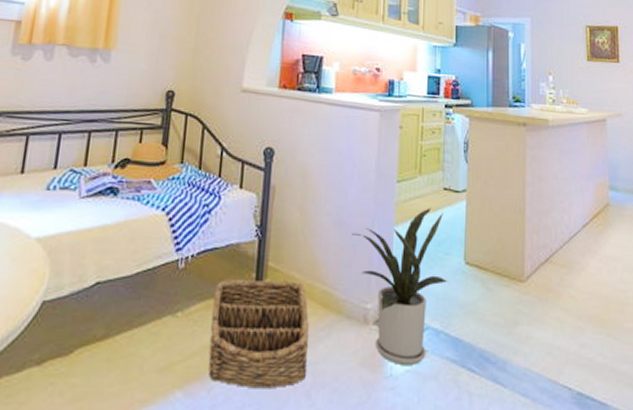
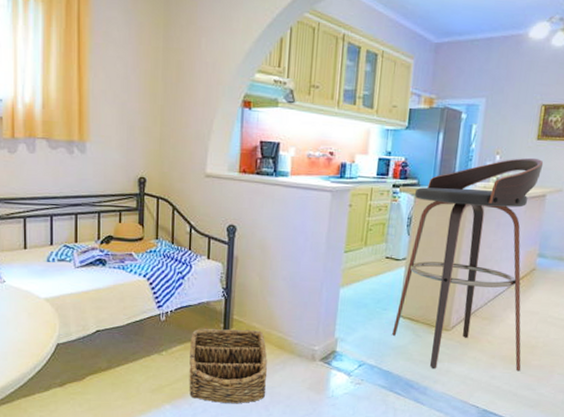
house plant: present [352,208,448,365] -> none [303,273,384,389]
bar stool: none [458,79,614,336] -> present [392,157,544,370]

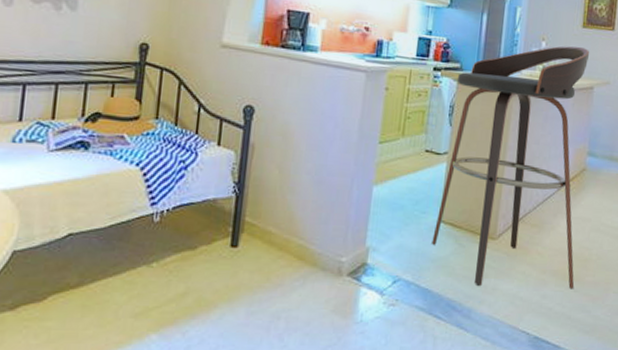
basket: present [189,328,267,404] -> none [183,232,284,333]

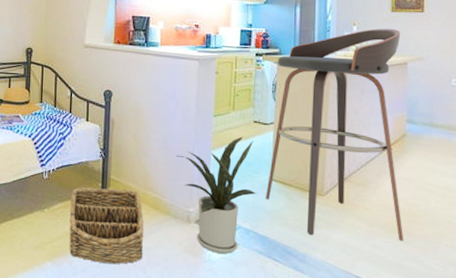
basket: none [183,232,284,333] -> present [69,187,144,265]
house plant: none [330,168,423,312] -> present [176,136,257,254]

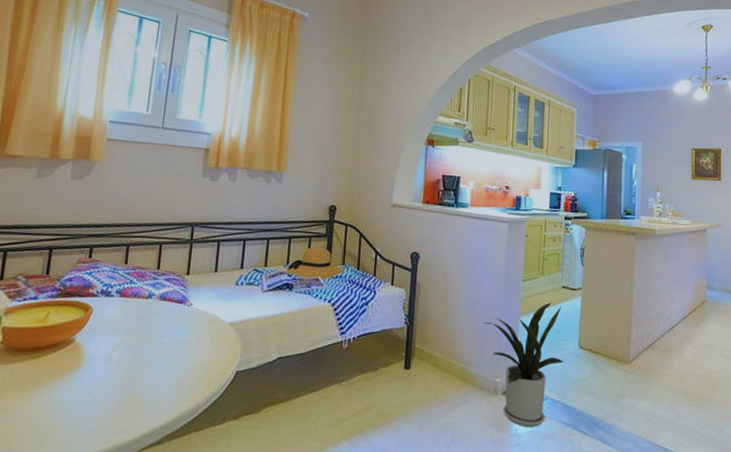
basket: present [69,187,144,265] -> none [368,357,449,442]
bar stool: present [266,28,404,240] -> none [573,195,705,408]

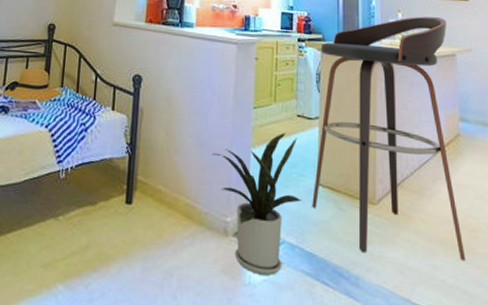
bar stool: none [573,195,705,408] -> present [312,16,466,260]

